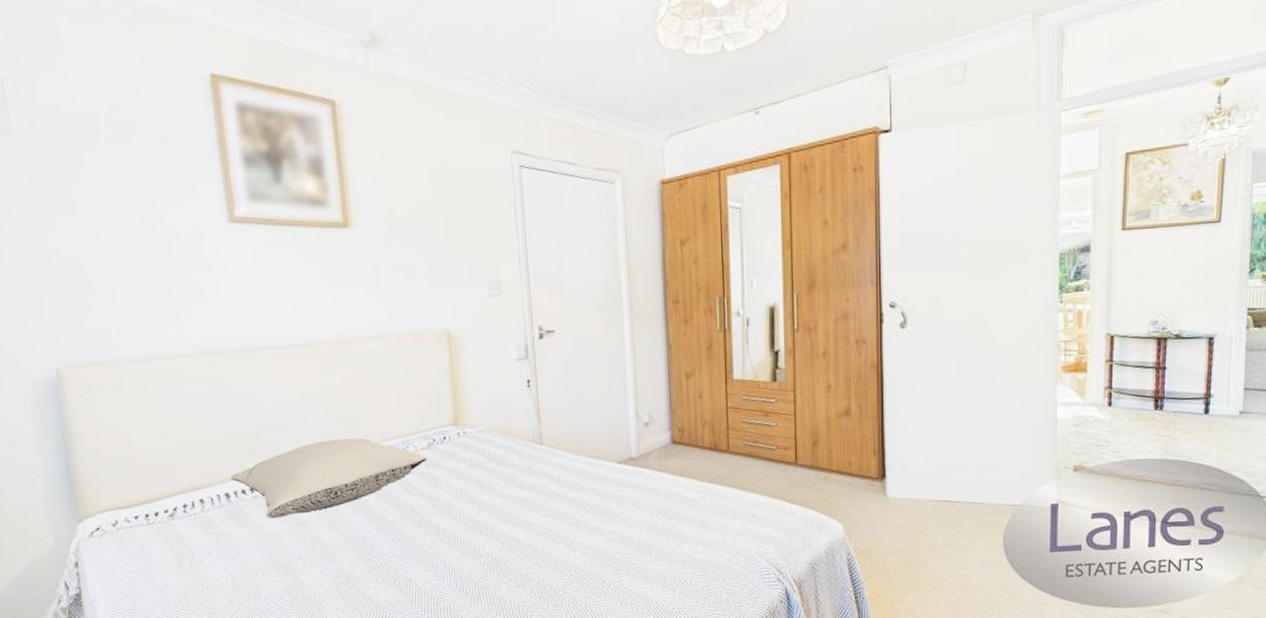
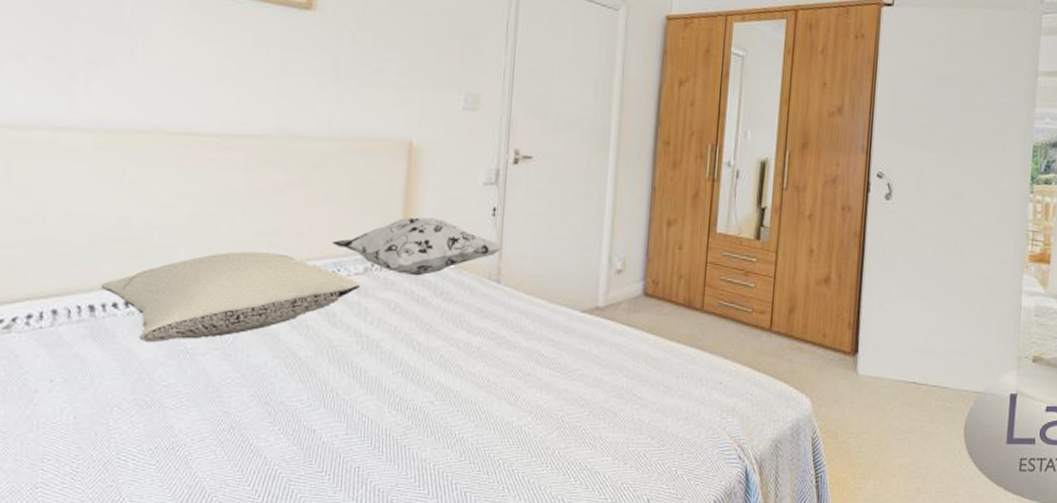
decorative pillow: none [398,394,541,446] -> present [332,217,503,276]

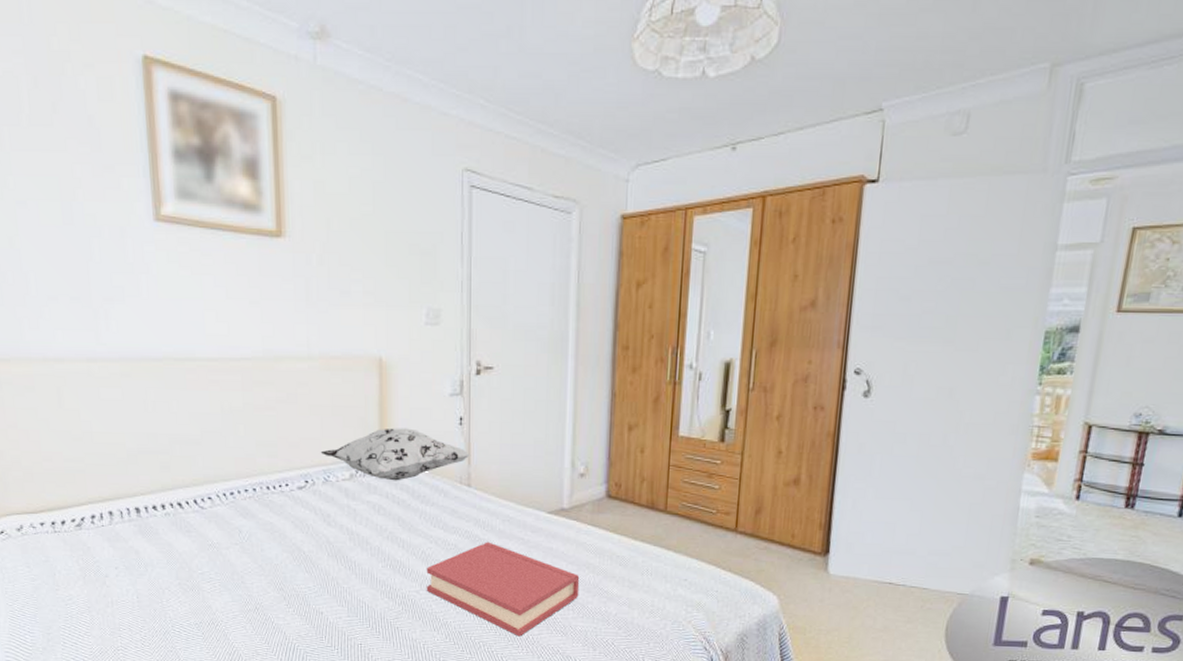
pillow: present [100,251,361,343] -> none [141,461,349,539]
hardback book: none [441,344,613,451] -> present [426,542,580,637]

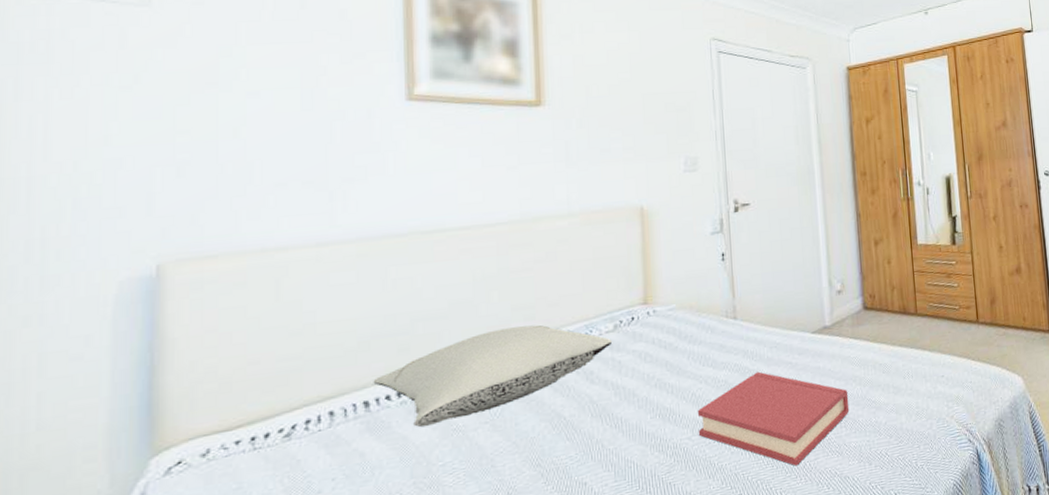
pillow: none [141,461,349,539] -> present [373,324,613,428]
decorative pillow: present [320,428,471,481] -> none [582,270,735,326]

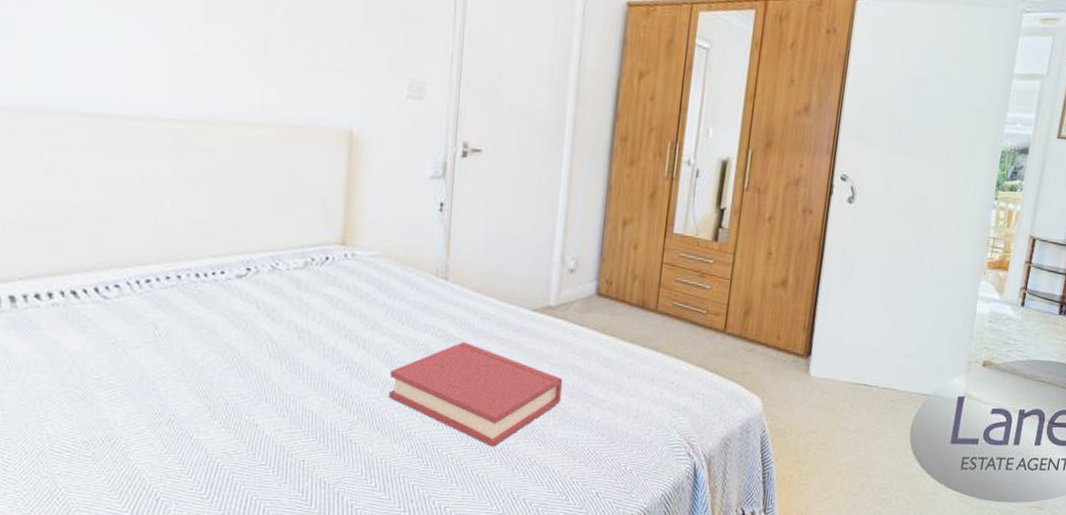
pillow: present [373,324,613,428] -> none [20,243,301,335]

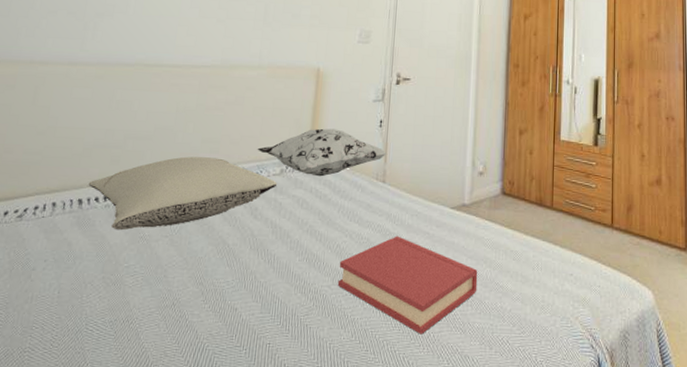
pillow: none [20,243,301,335] -> present [88,156,278,231]
decorative pillow: none [268,211,451,272] -> present [257,128,388,177]

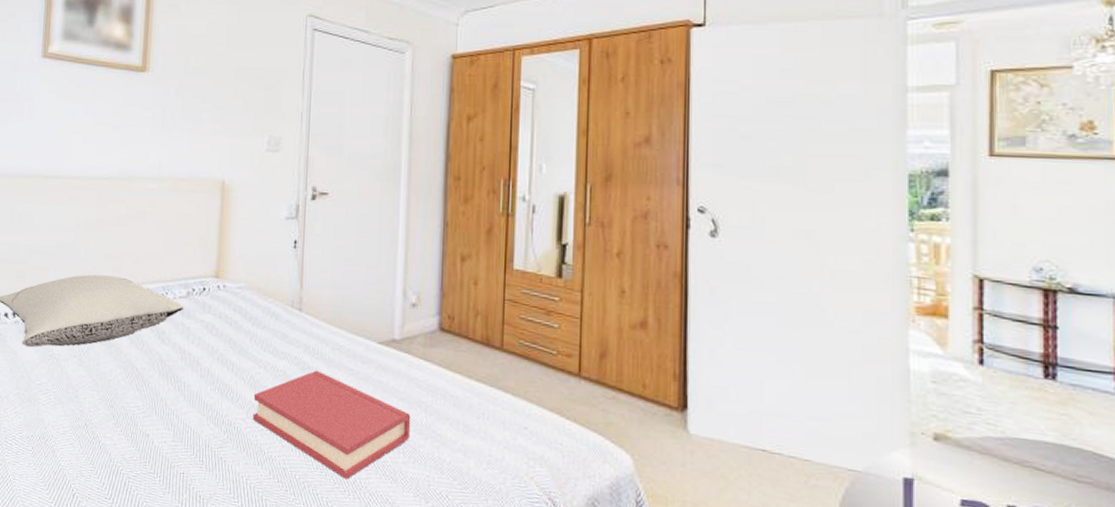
decorative pillow: present [257,128,388,177] -> none [161,248,304,302]

